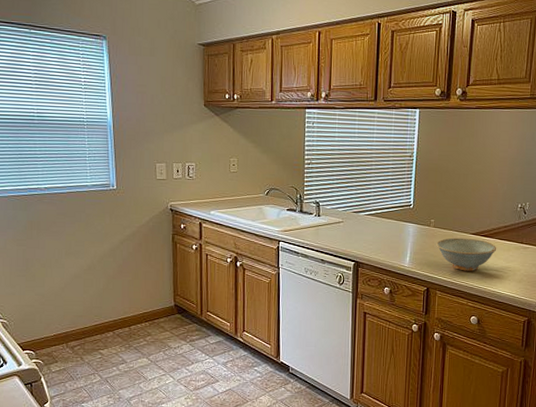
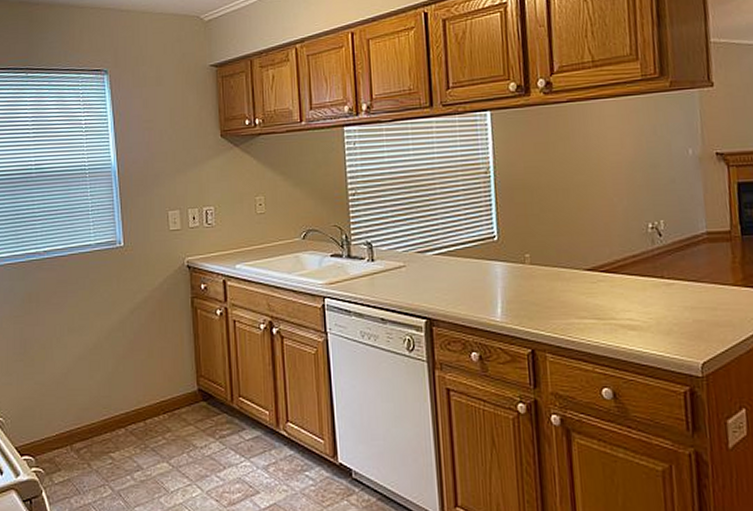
dish: present [436,237,497,271] -> none [537,276,627,323]

